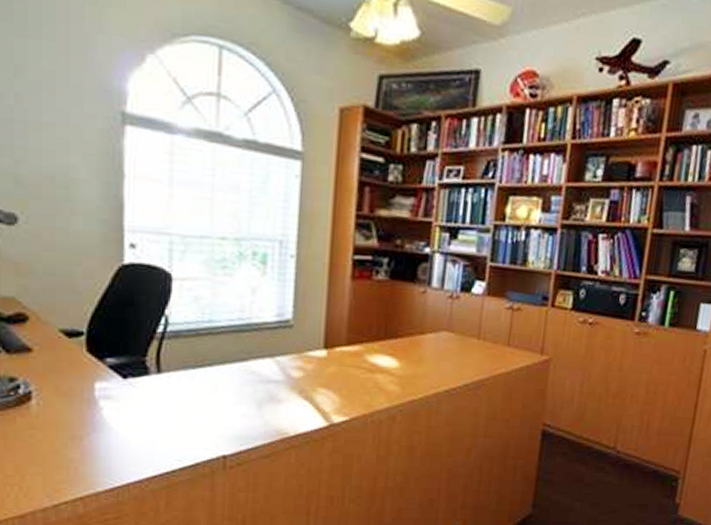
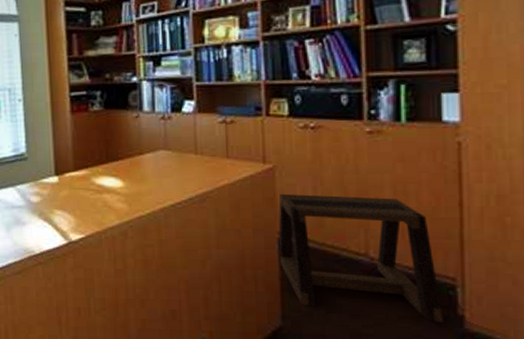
stool: none [538,386,668,509] -> present [278,193,443,322]

